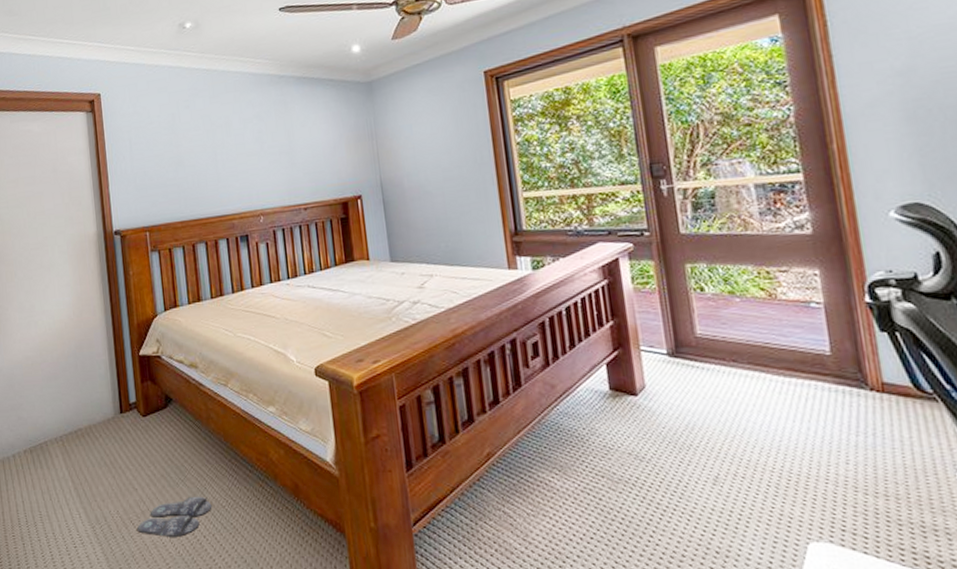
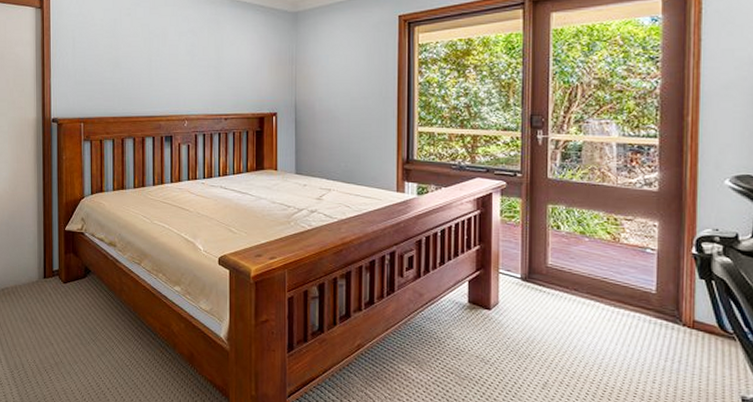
slippers: present [137,496,212,537] -> none [50,354,117,387]

